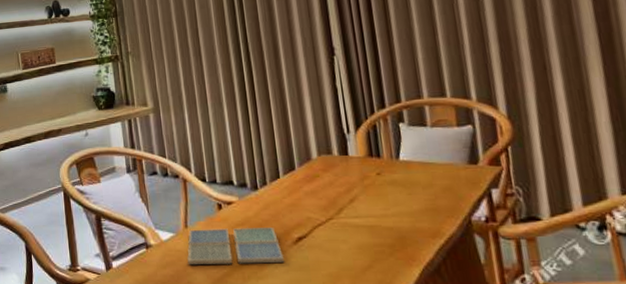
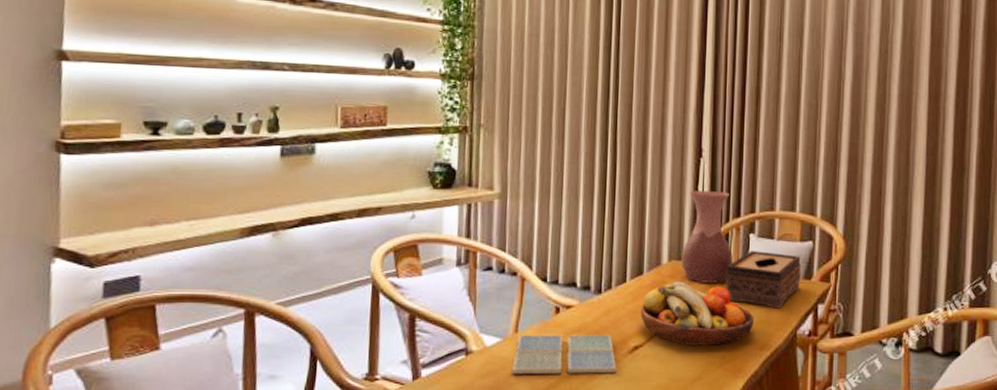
fruit bowl: none [298,174,421,235] -> present [641,281,755,346]
vase: none [328,85,385,175] -> present [681,190,733,283]
tissue box: none [380,139,466,196] -> present [725,251,801,309]

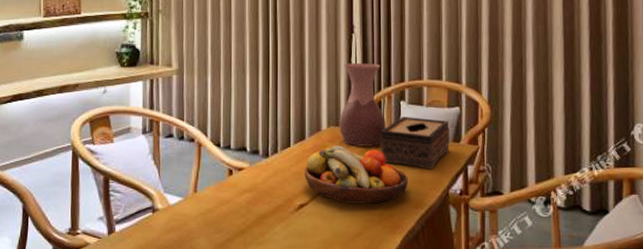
drink coaster: present [512,333,617,375] -> none [193,193,285,231]

